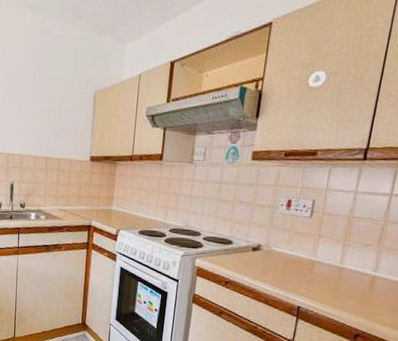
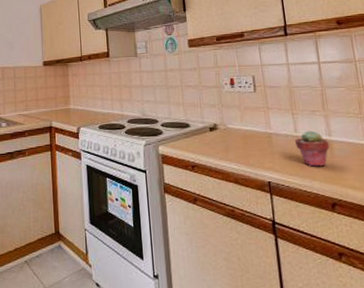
potted succulent: none [336,263,373,300] -> present [294,130,330,167]

